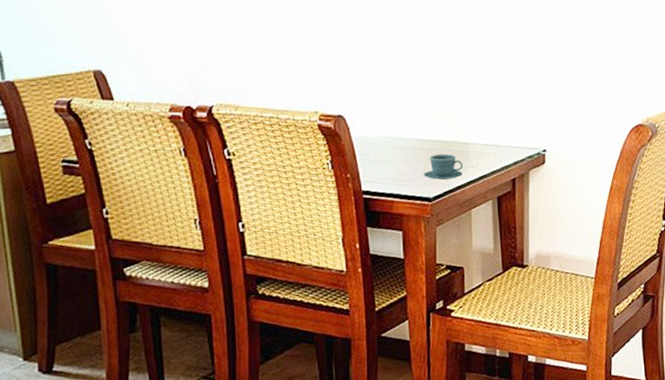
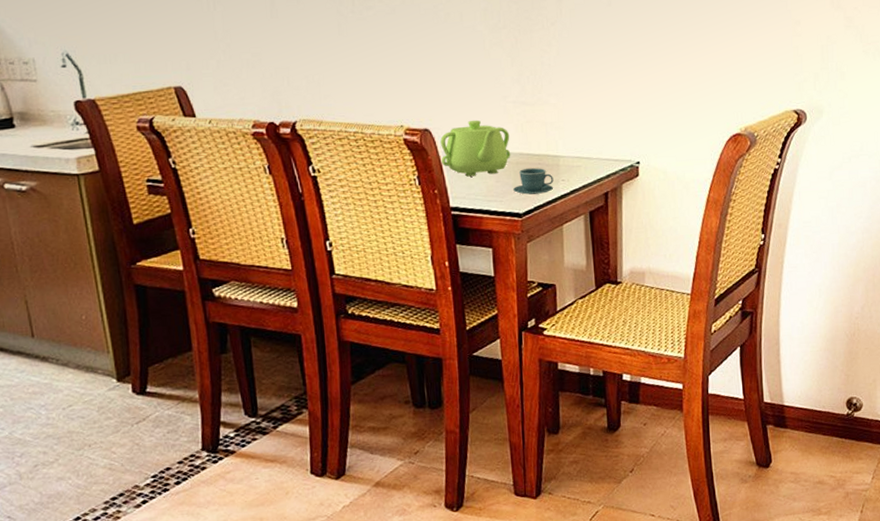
teapot: none [354,107,422,162] -> present [440,119,511,177]

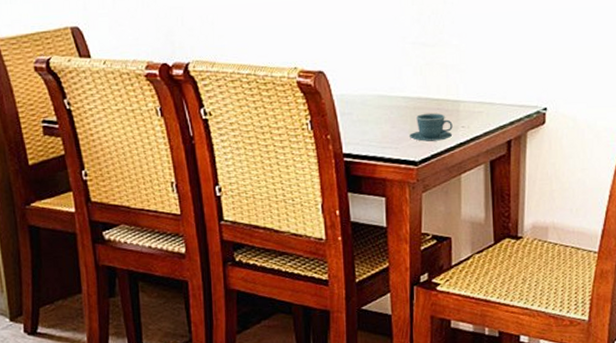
teapot: present [440,119,511,177] -> none [334,61,408,122]

